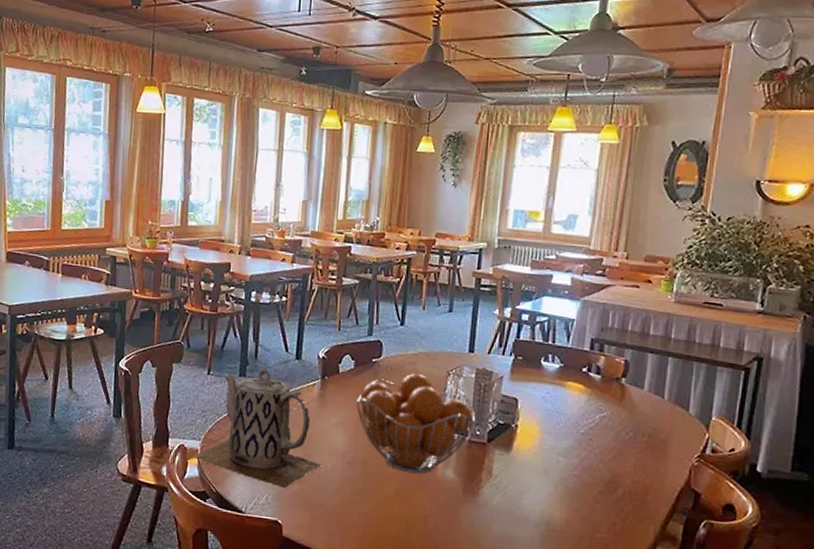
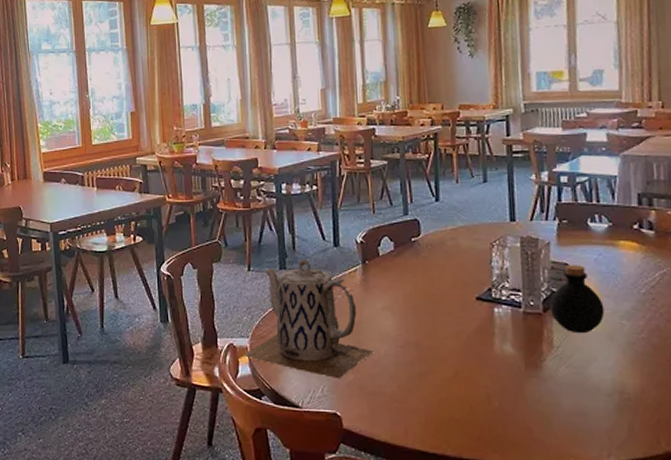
fruit basket: present [356,373,476,474] -> none [401,249,528,352]
bottle: none [493,399,544,466] -> present [549,265,605,334]

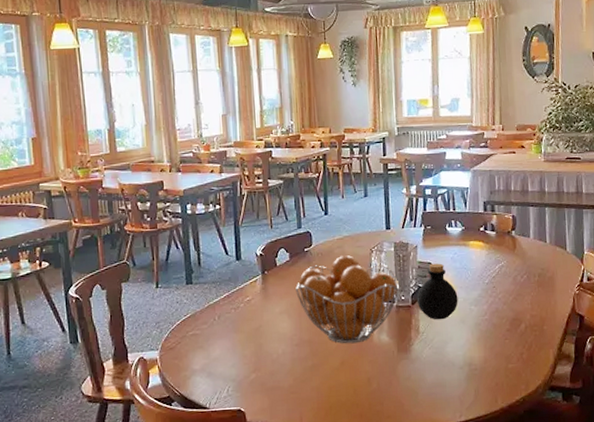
teapot: present [243,259,374,379] -> none [153,273,273,379]
fruit basket: none [401,249,528,352] -> present [296,255,400,344]

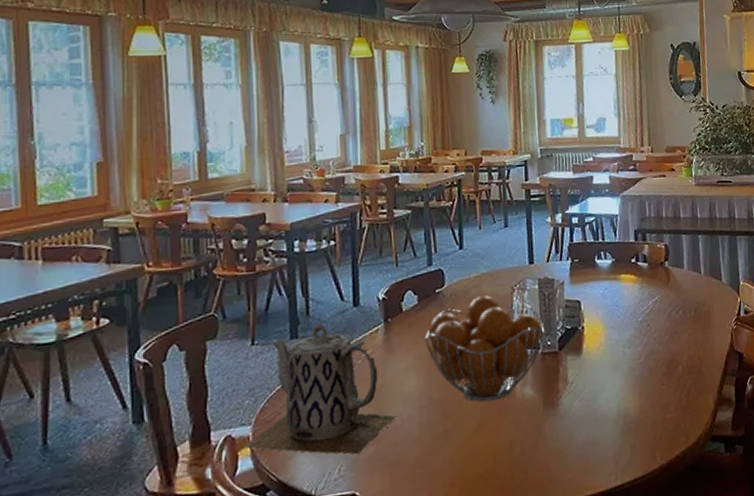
teapot: none [153,273,273,379] -> present [243,324,397,455]
bottle: present [416,263,458,320] -> none [564,300,610,367]

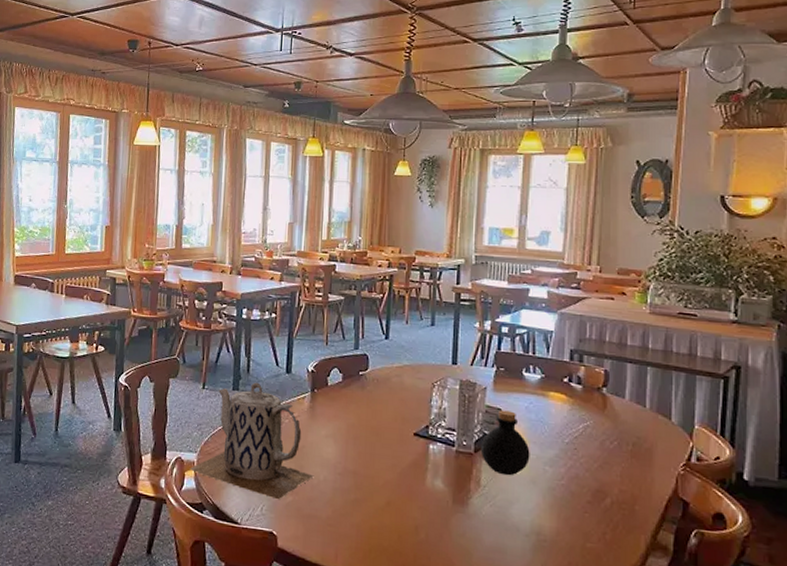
fruit basket: present [425,295,545,402] -> none [345,385,462,485]
bottle: none [564,300,610,367] -> present [480,410,530,476]

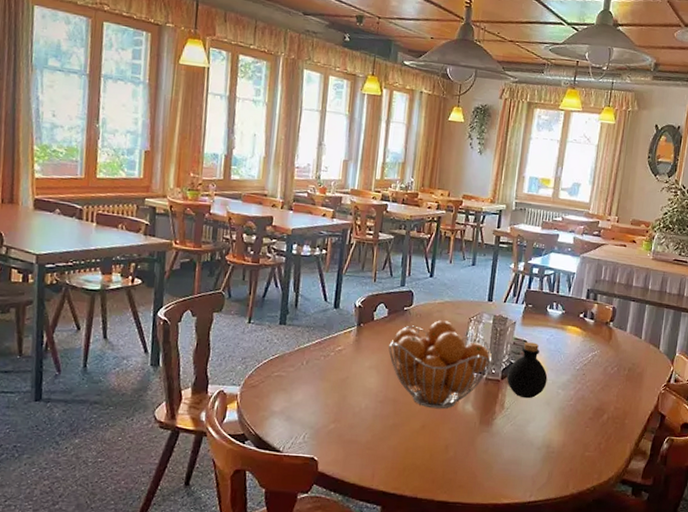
teapot: present [189,382,314,500] -> none [232,317,356,428]
fruit basket: none [345,385,462,485] -> present [388,320,492,409]

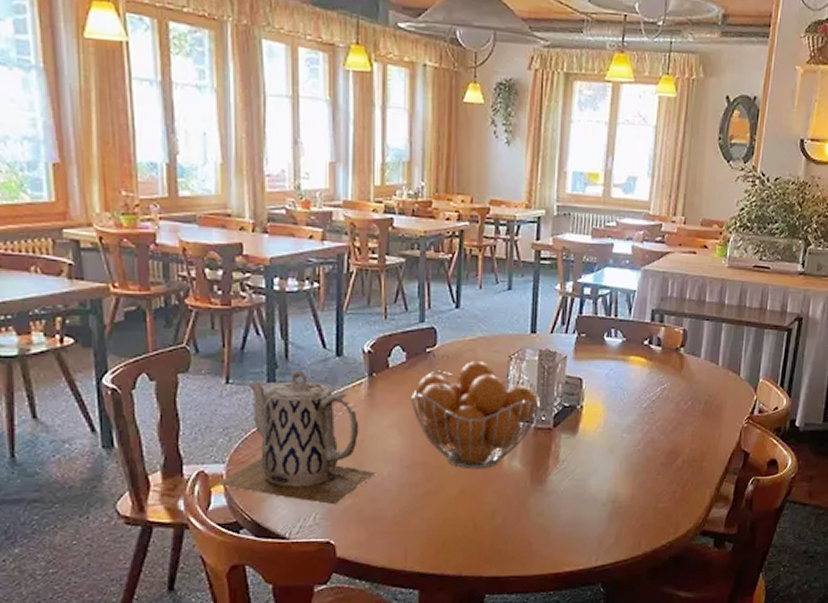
teapot: none [232,317,356,428] -> present [216,370,377,505]
bottle: present [506,342,548,399] -> none [559,379,609,448]

